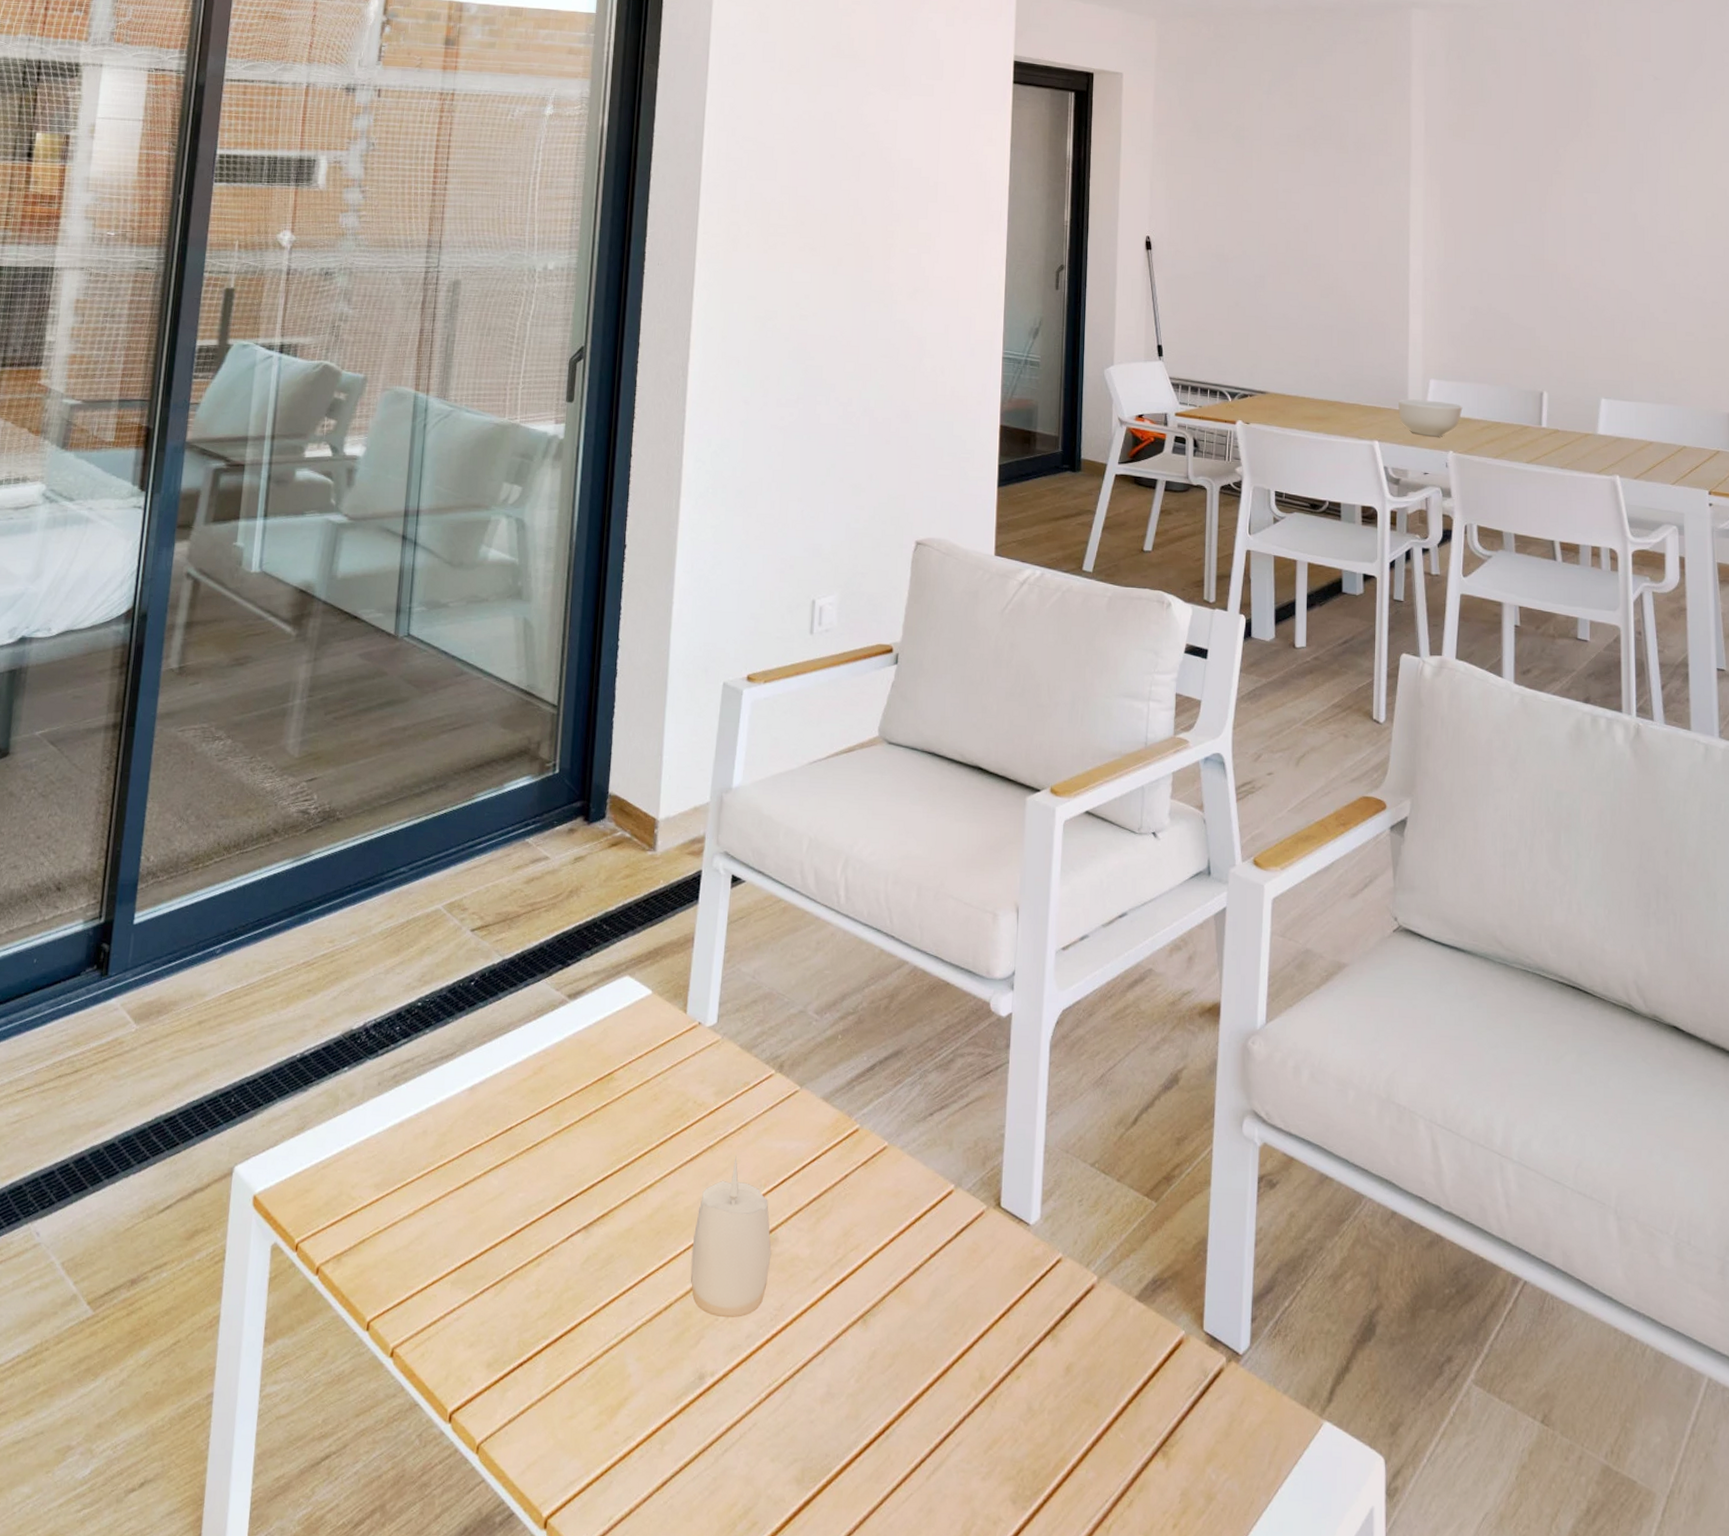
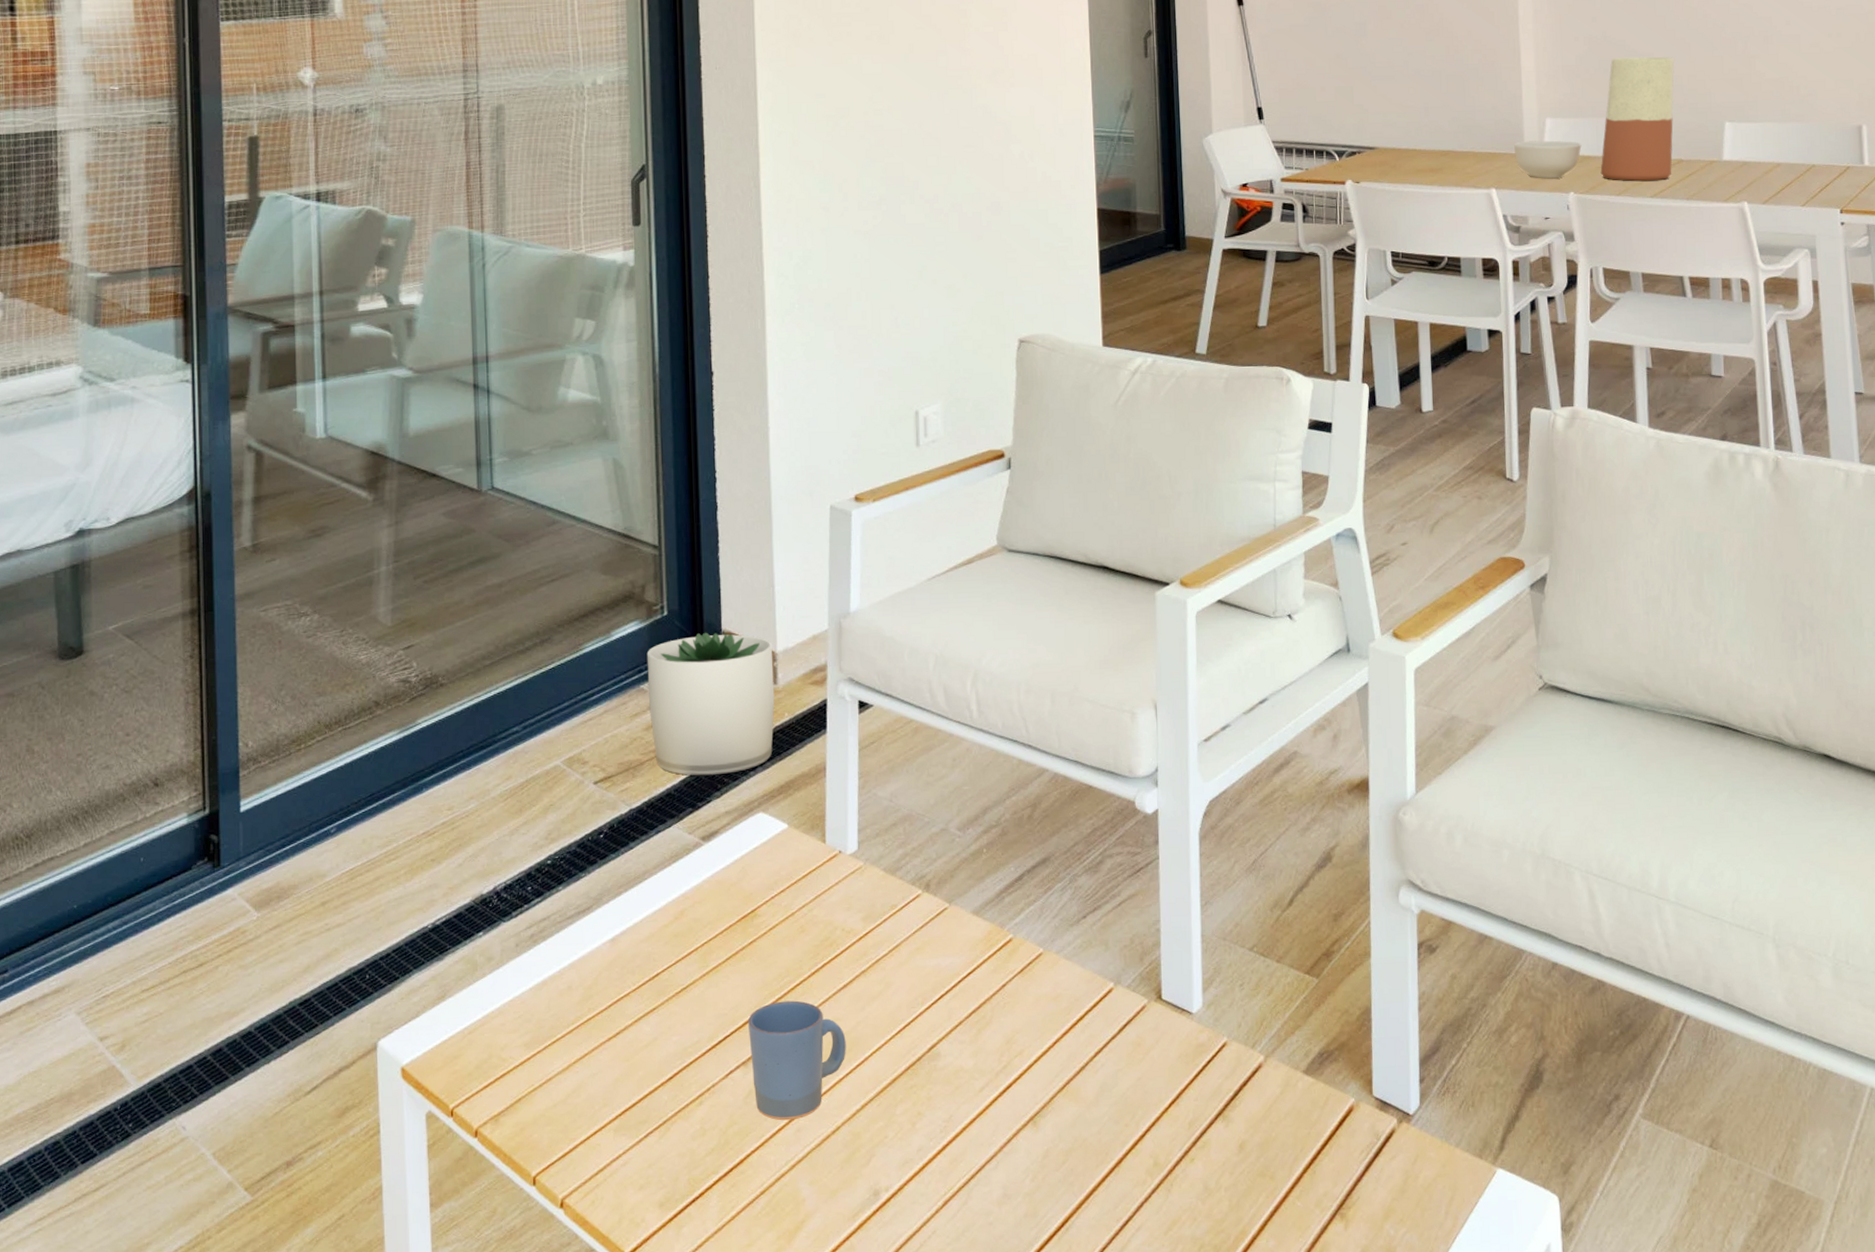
planter: none [531,793,656,935] -> present [646,632,775,776]
mug: none [592,1168,687,1292] -> present [748,1000,846,1121]
candle: present [691,1156,772,1318] -> none [854,978,935,1135]
vase: none [1479,329,1556,447] -> present [1600,56,1675,181]

